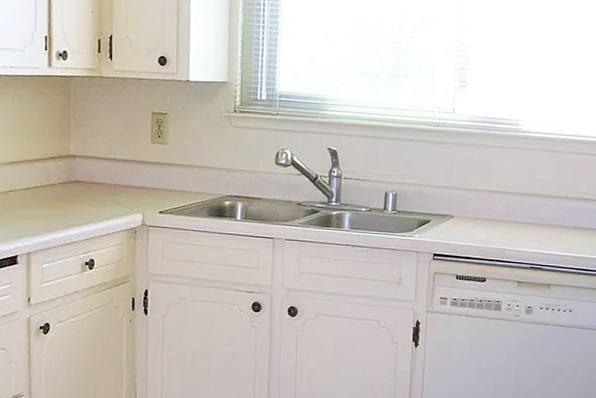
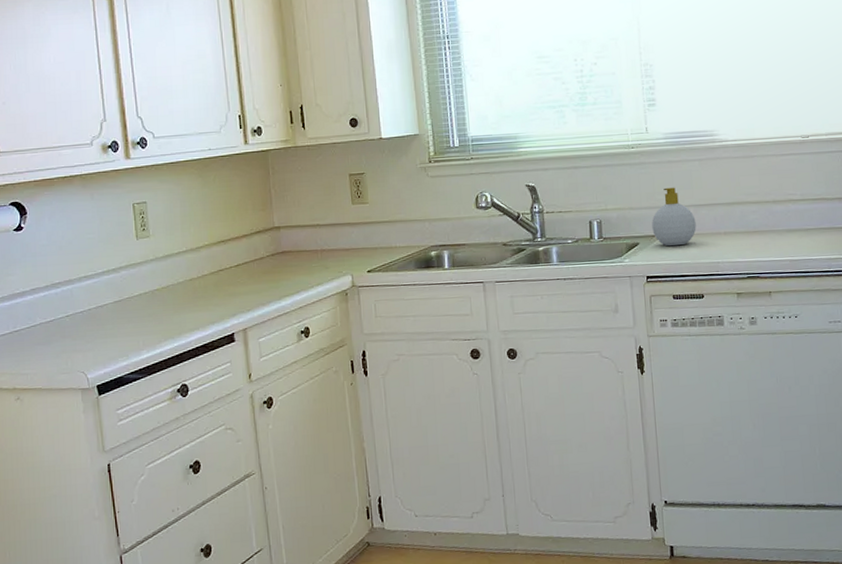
soap bottle: none [445,170,489,228] -> present [652,187,697,247]

